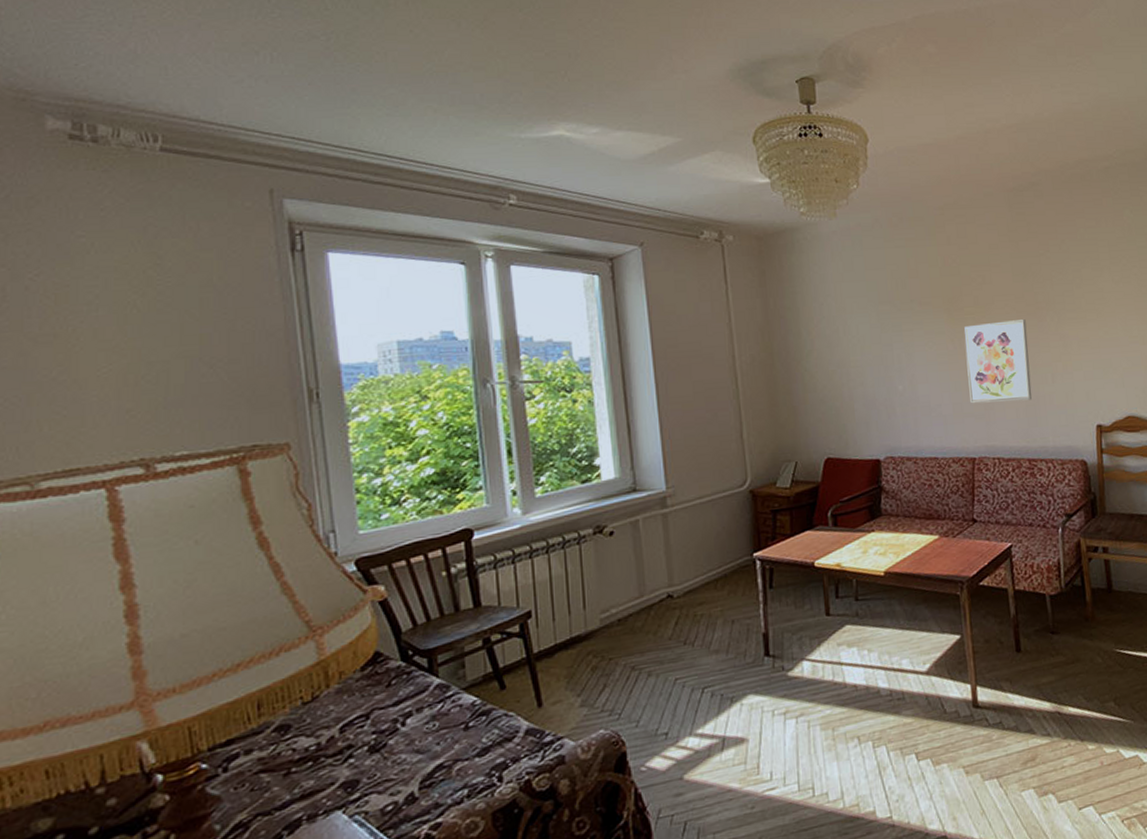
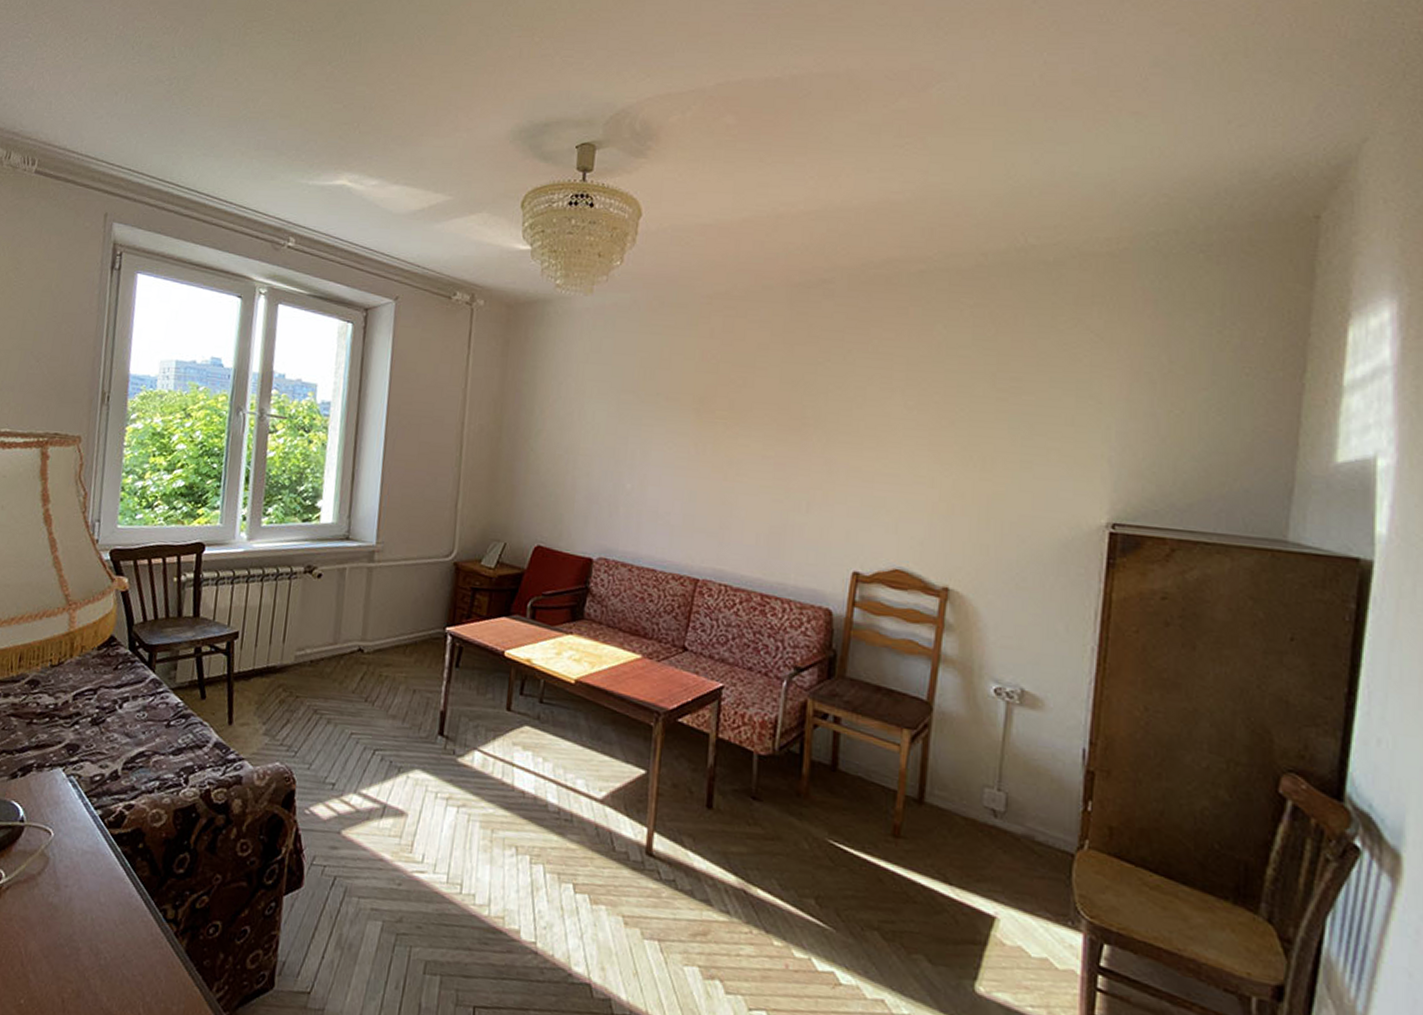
wall art: present [964,319,1033,404] -> none [704,431,787,527]

